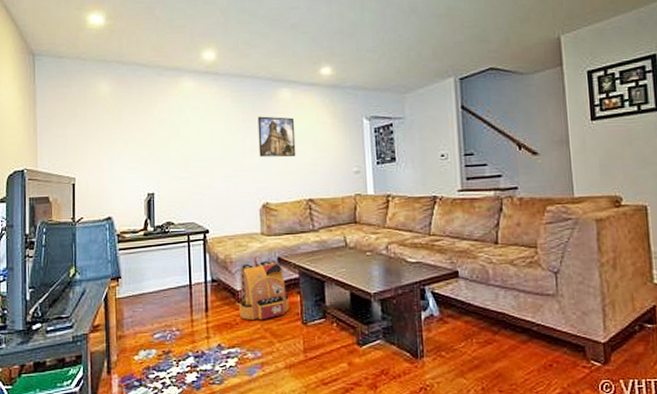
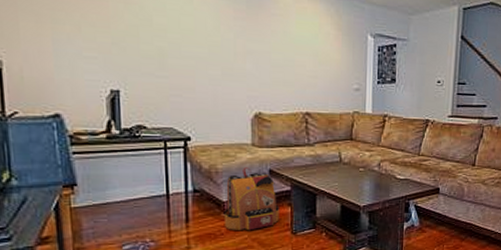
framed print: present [257,116,296,158] -> none [252,16,295,67]

